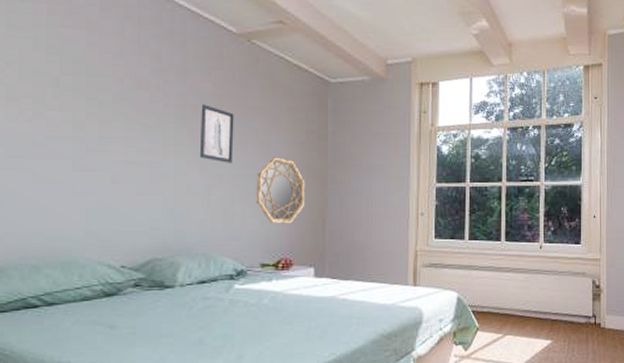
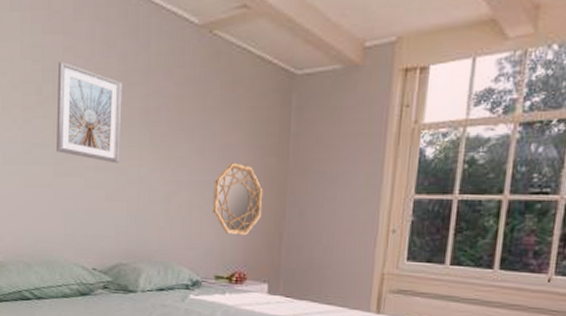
picture frame: none [75,56,156,158] -> present [55,62,122,164]
wall art: present [199,104,234,163] -> none [160,106,194,169]

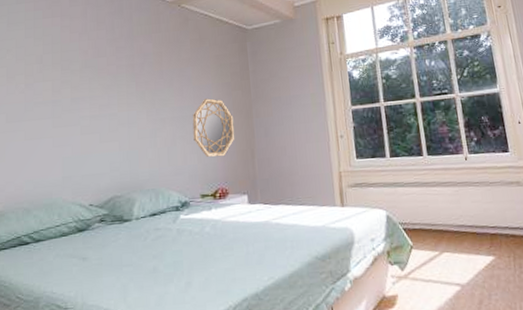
picture frame: present [55,62,122,164] -> none [54,37,112,111]

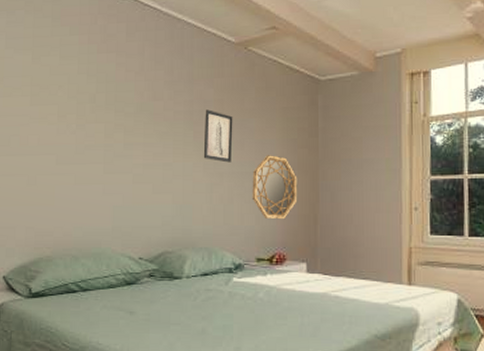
wall art: none [145,62,173,109] -> present [203,109,233,163]

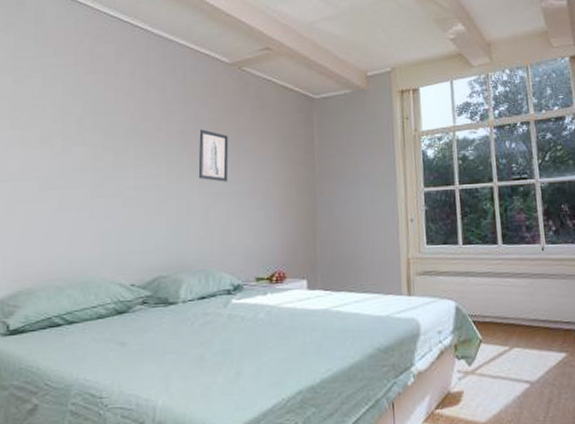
home mirror: present [252,155,298,220] -> none [249,173,296,238]

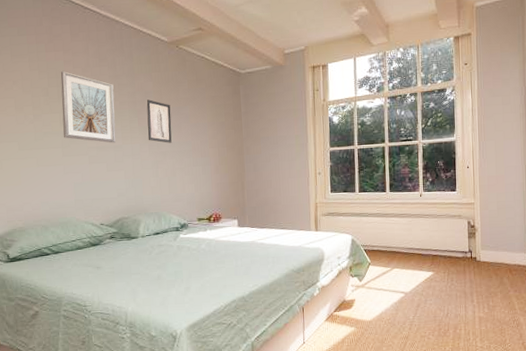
picture frame: none [94,97,161,182] -> present [60,71,116,143]

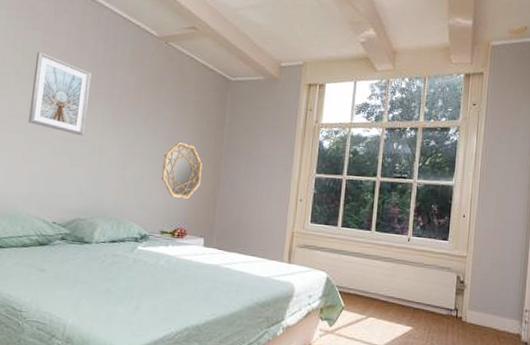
wall art: present [146,99,172,143] -> none [119,95,150,145]
home mirror: none [190,136,228,187] -> present [161,141,203,200]

